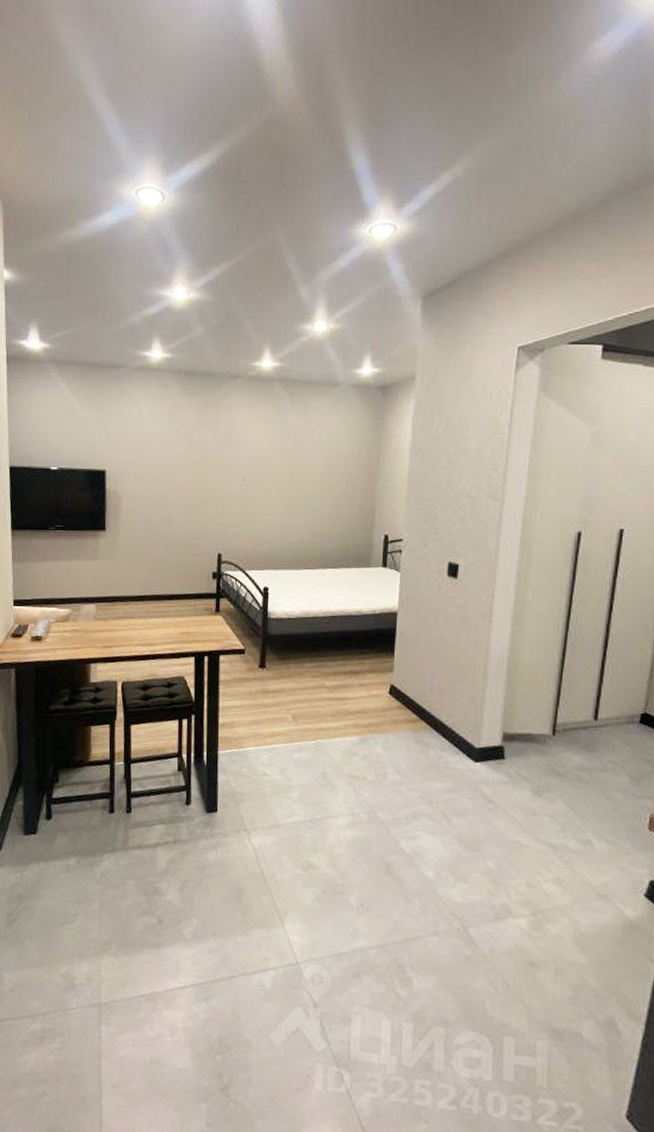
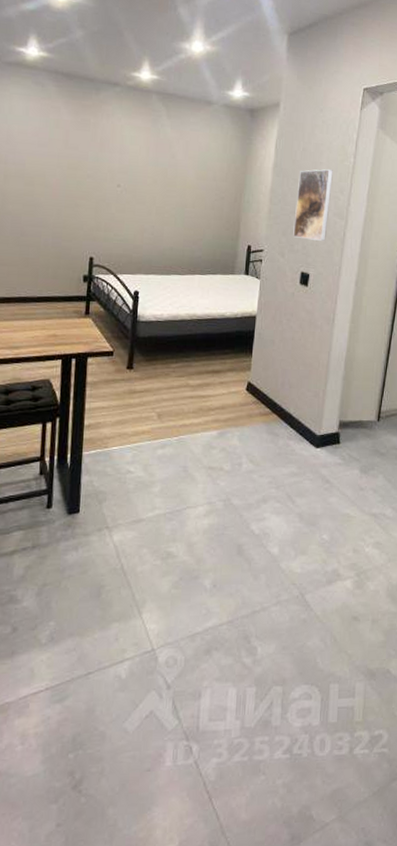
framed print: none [437,445,483,526] -> present [293,169,333,241]

